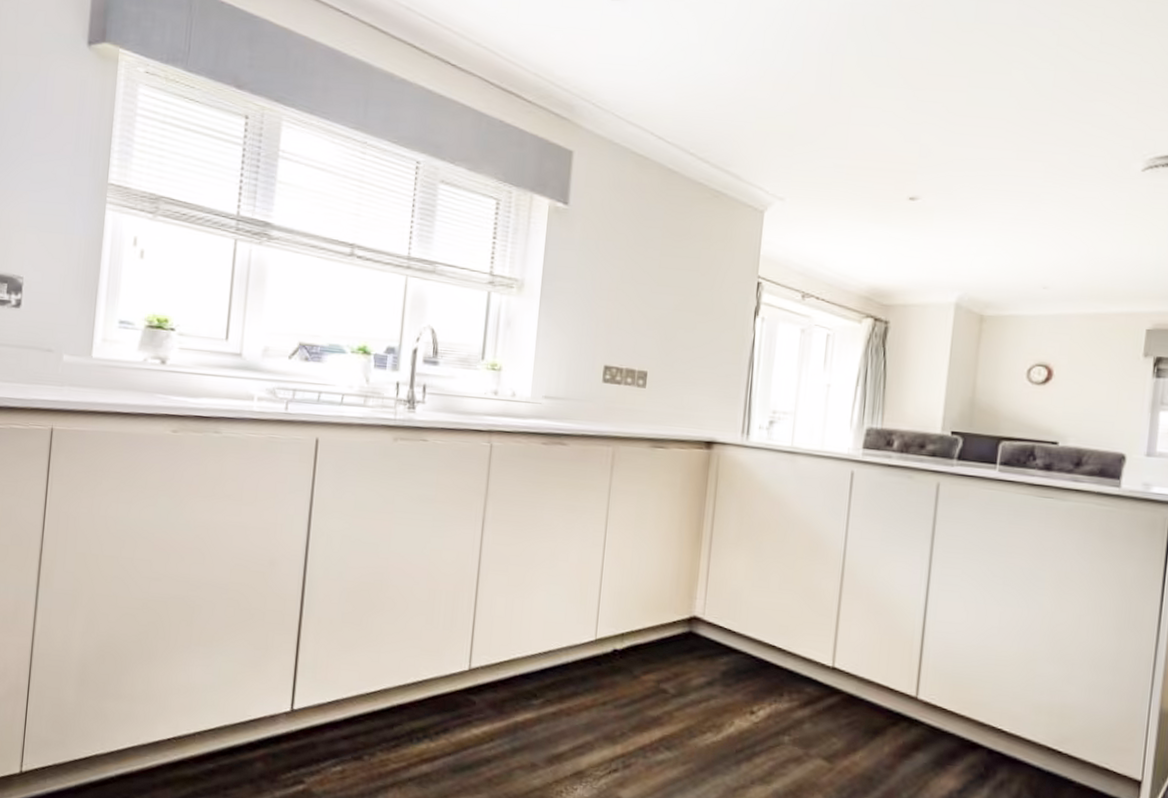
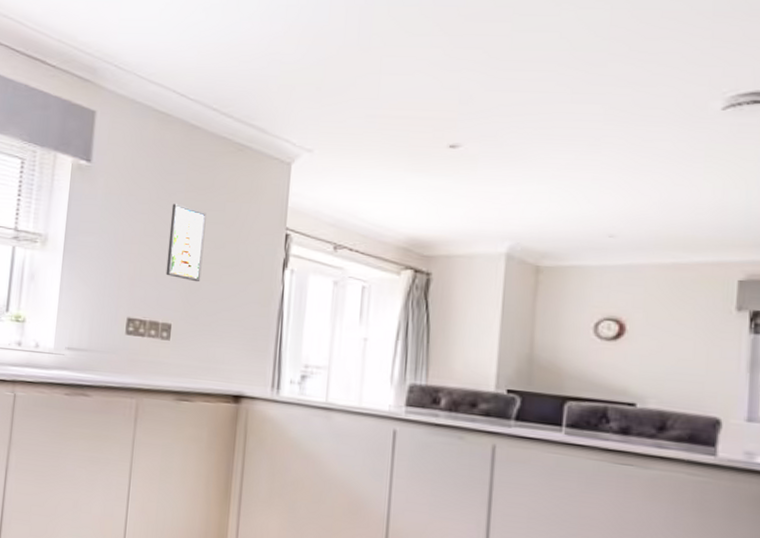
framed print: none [642,249,683,330] -> present [165,203,207,282]

